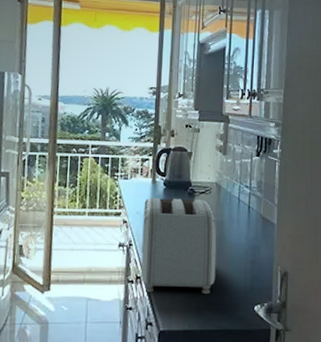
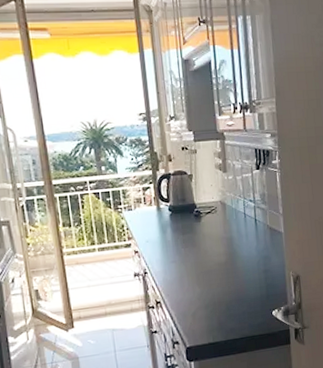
toaster: present [141,197,217,294] -> none [152,219,232,315]

